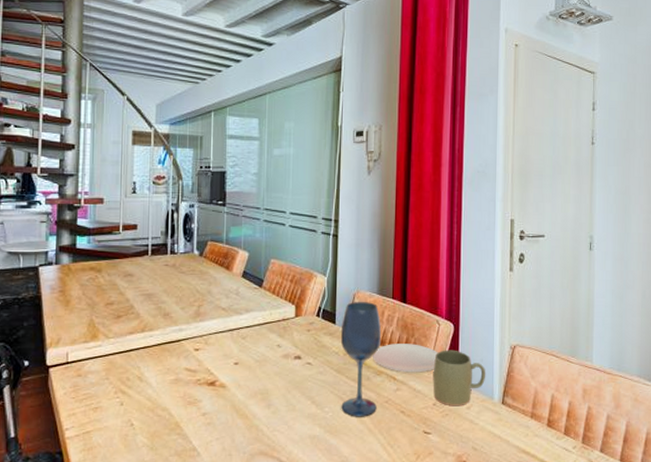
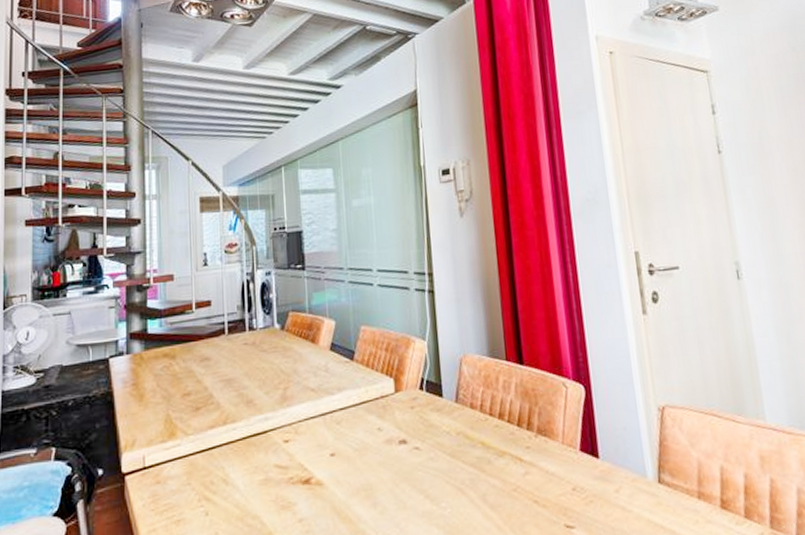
wineglass: present [340,302,382,417] -> none [449,367,504,512]
plate: present [372,344,438,374] -> none [490,414,570,453]
mug: present [433,350,486,407] -> none [565,417,634,490]

